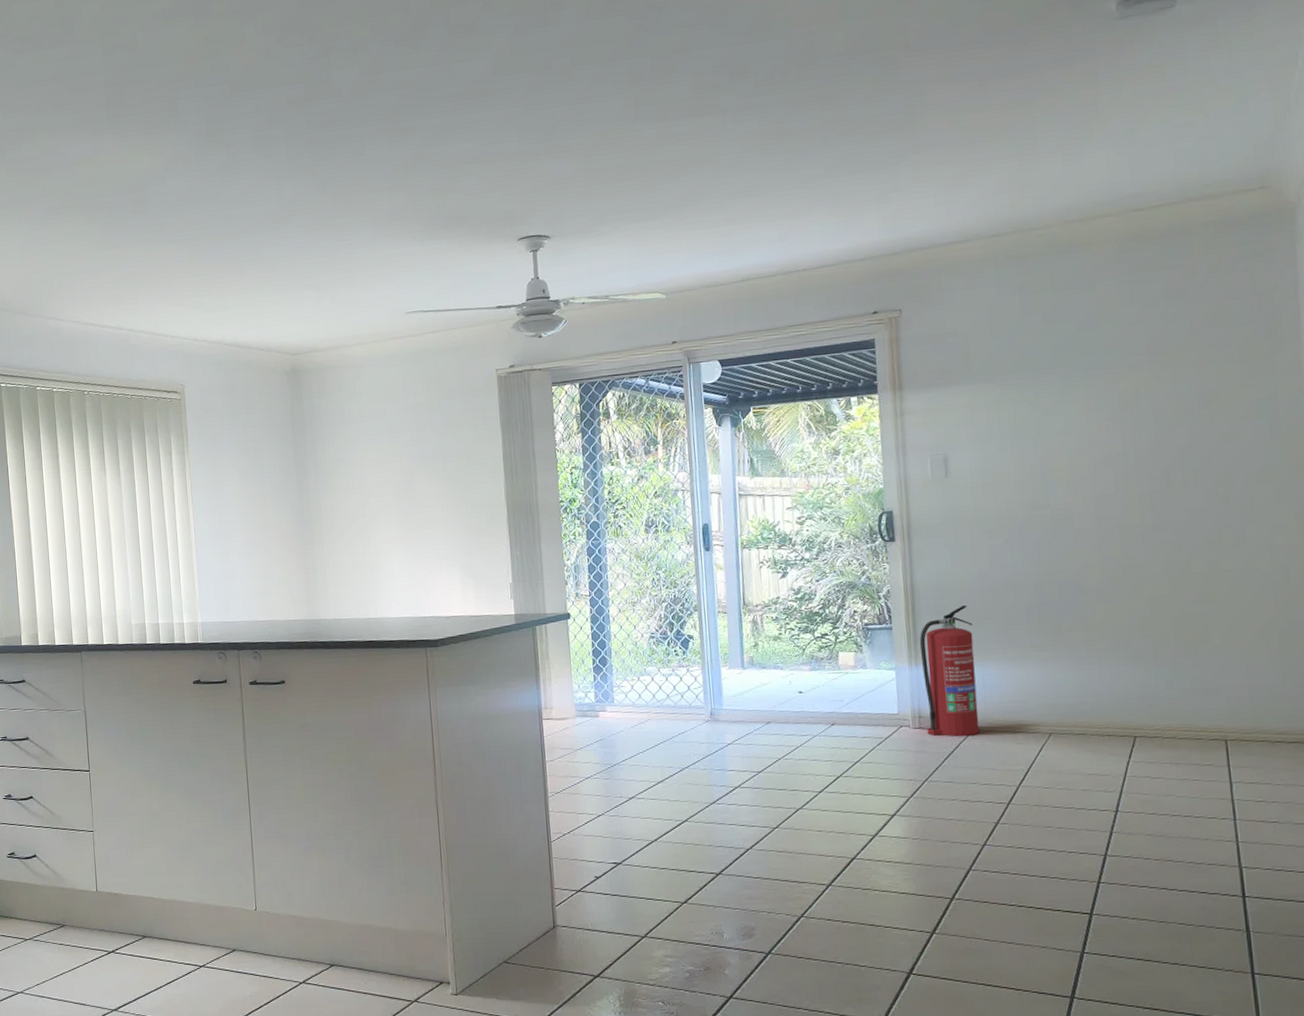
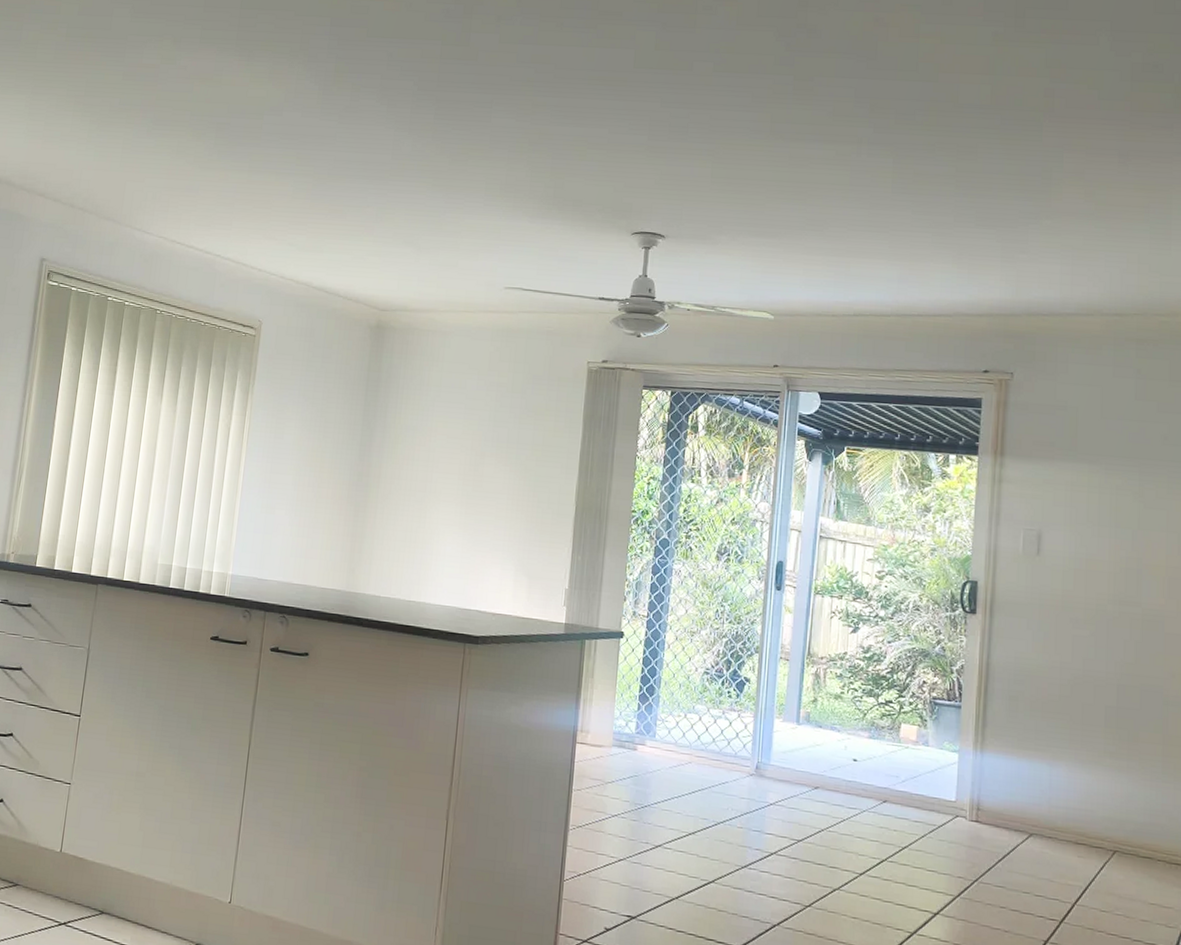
fire extinguisher: present [919,605,980,737] -> none [984,695,1047,839]

